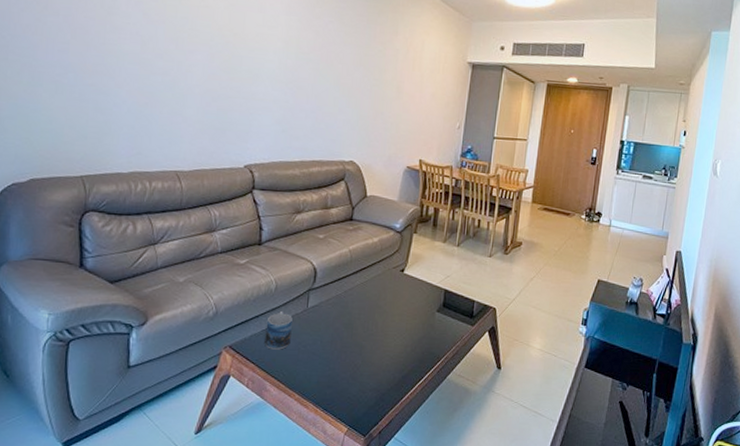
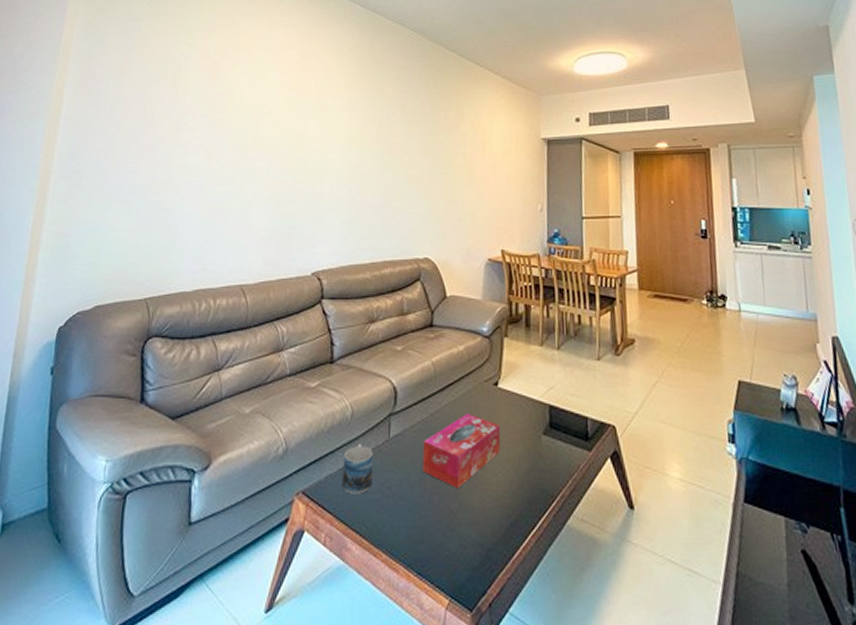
tissue box: none [334,292,402,349] -> present [423,414,501,489]

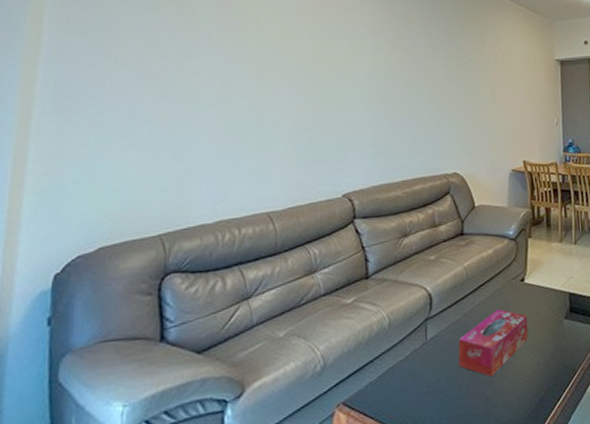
mug: present [342,443,373,494] -> none [382,349,412,398]

